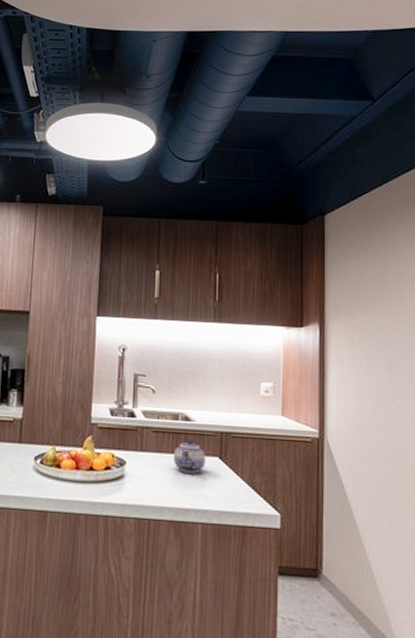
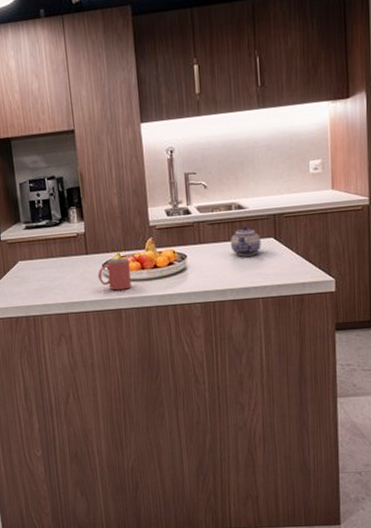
mug: none [28,453,65,490] -> present [98,258,131,291]

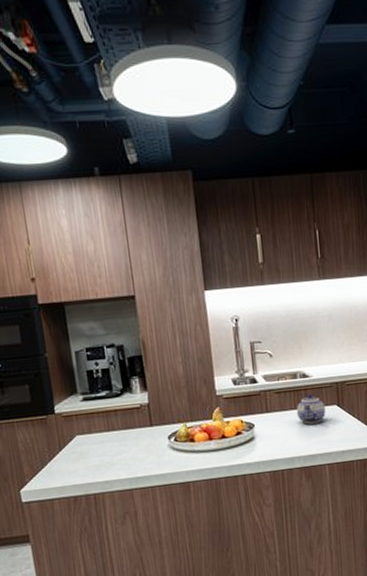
mug: present [98,258,131,291] -> none [163,429,199,463]

